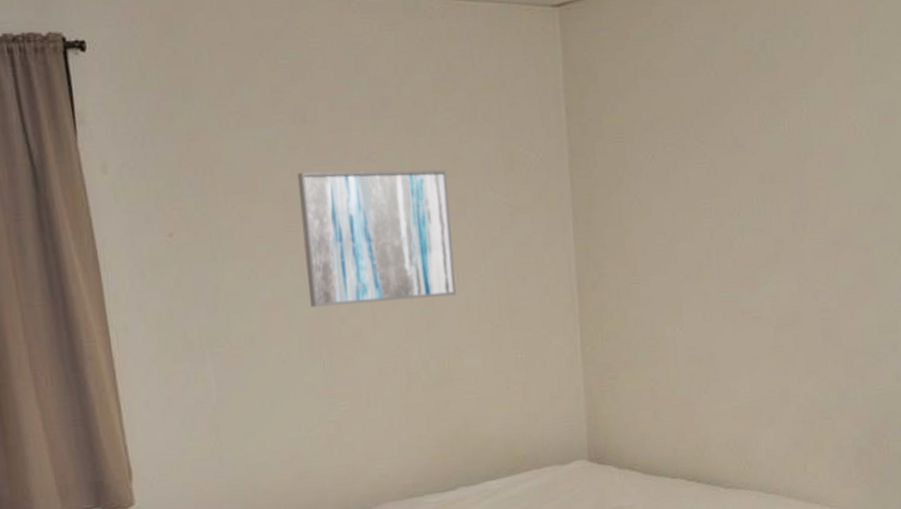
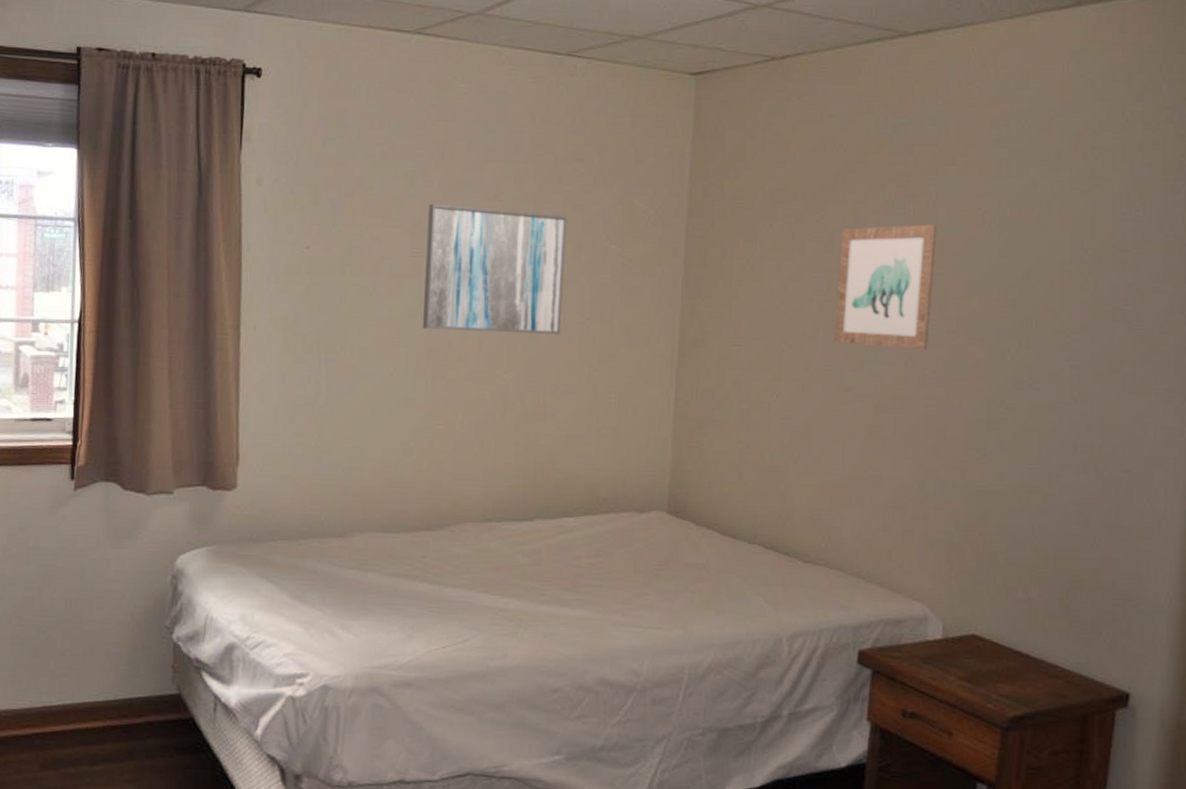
wall art: none [722,138,817,269] -> present [833,224,937,350]

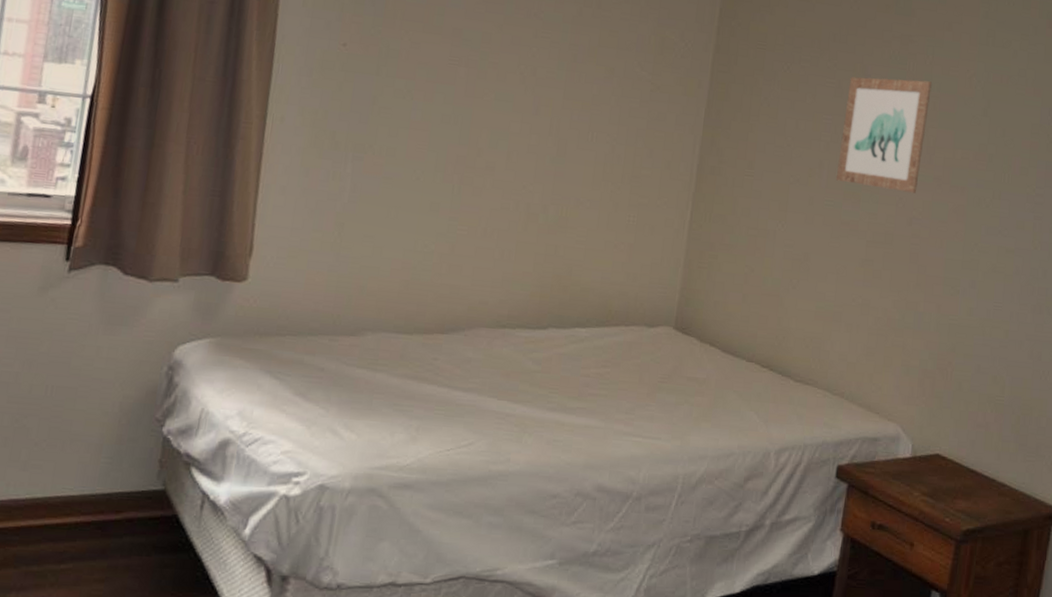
wall art: present [422,203,568,335] -> none [453,14,603,152]

